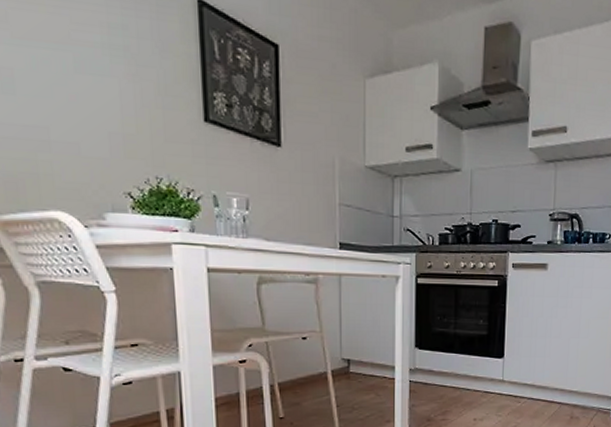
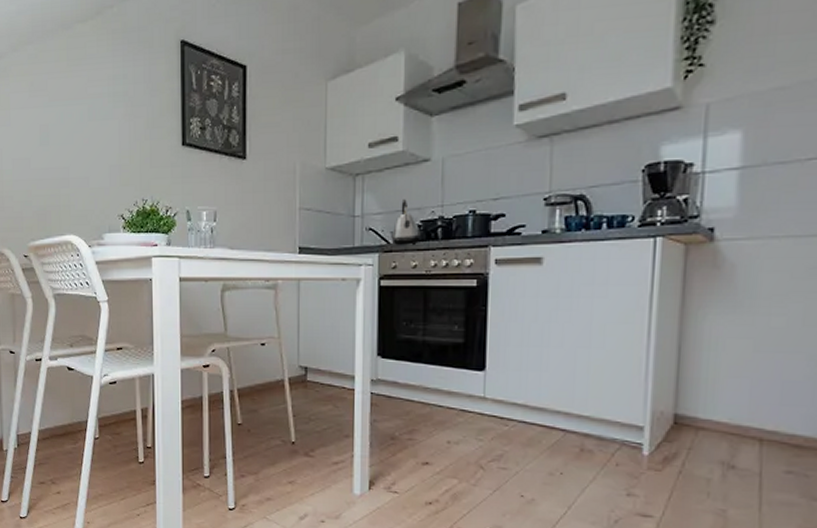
kettle: none [427,204,452,247] -> present [391,199,421,245]

